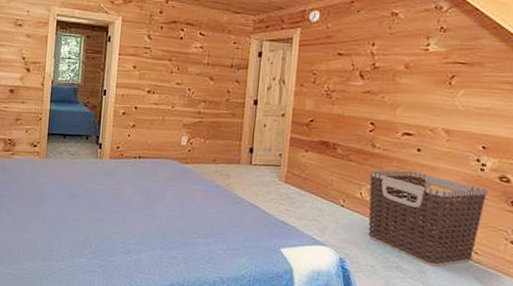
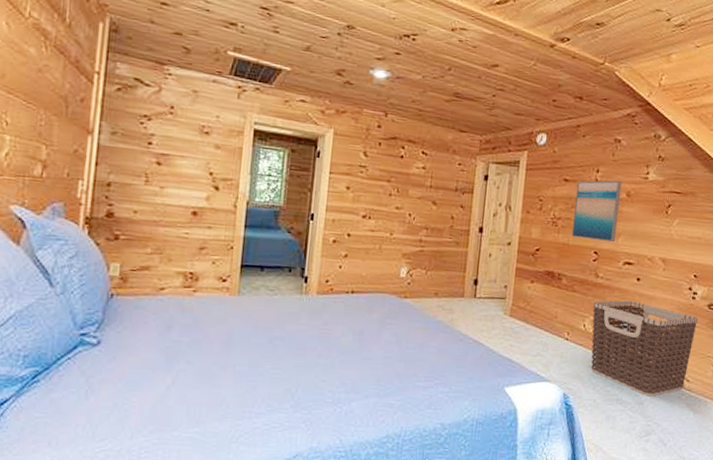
wall art: none [346,52,400,114] -> present [571,180,622,243]

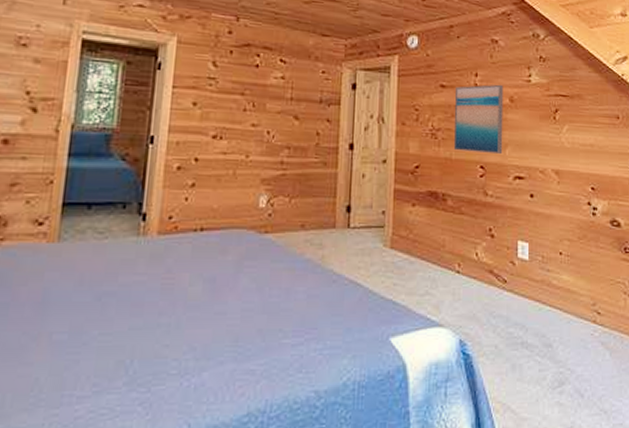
clothes hamper: present [591,300,698,397] -> none [484,221,601,336]

